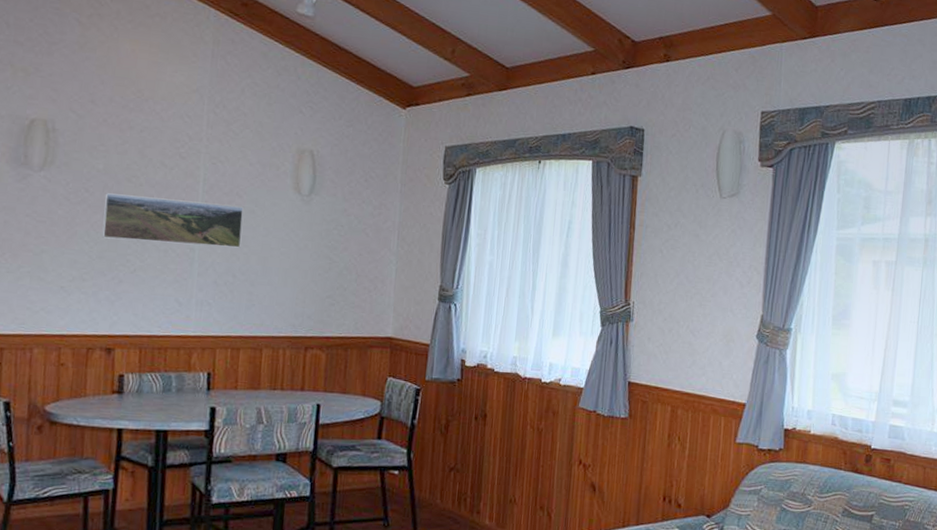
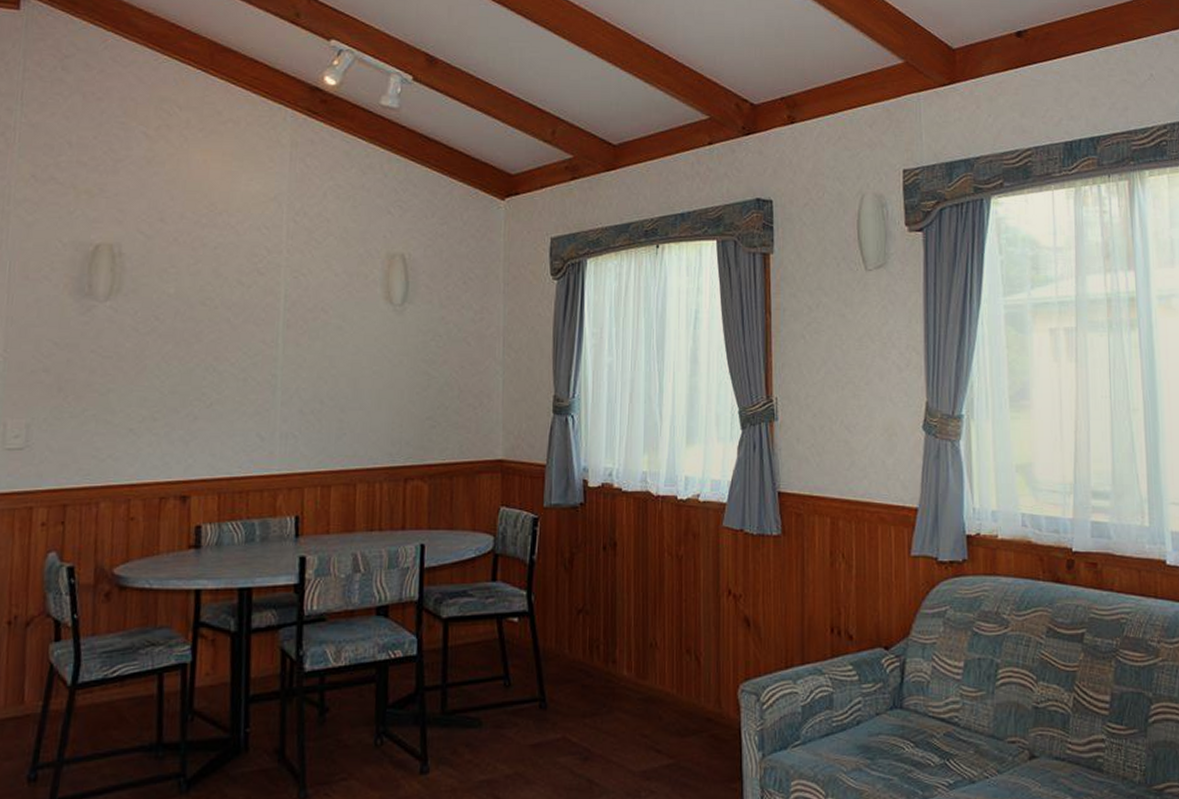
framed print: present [101,193,244,248] -> none [174,319,330,371]

